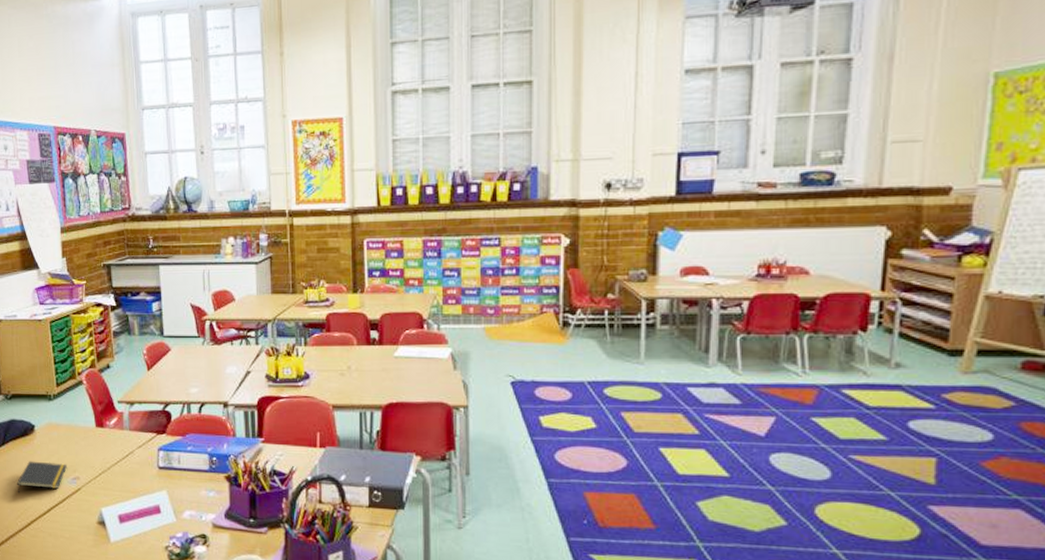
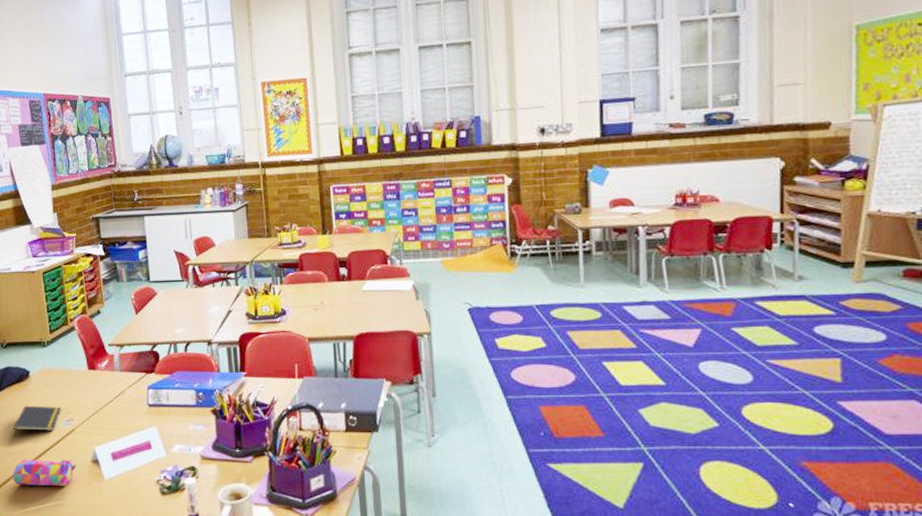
pencil case: none [16,517,82,547] -> present [13,458,77,486]

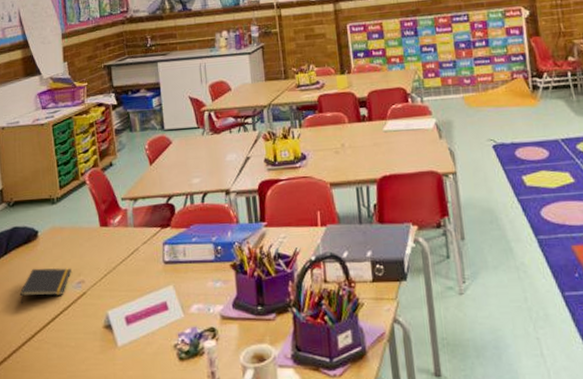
pencil case: present [13,458,77,486] -> none [19,324,88,357]

